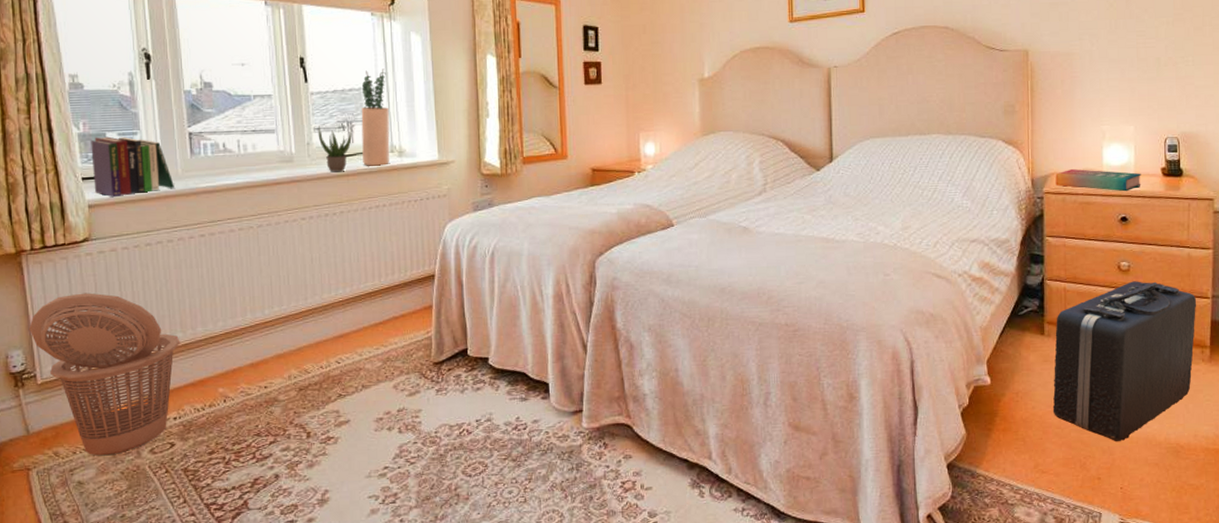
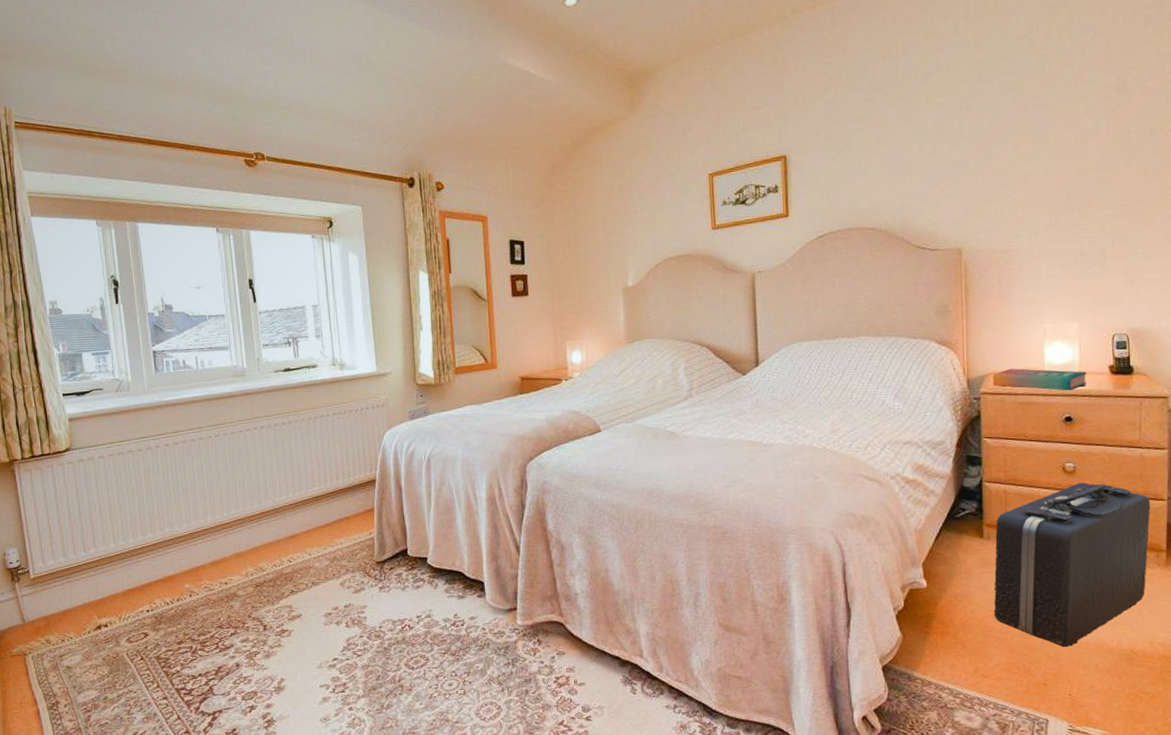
laundry basket: present [29,293,180,456] -> none [22,497,151,644]
books: present [91,136,174,198] -> none [69,356,142,411]
potted plant: present [317,125,352,172] -> none [266,342,297,385]
vase: present [361,68,390,166] -> none [305,287,332,379]

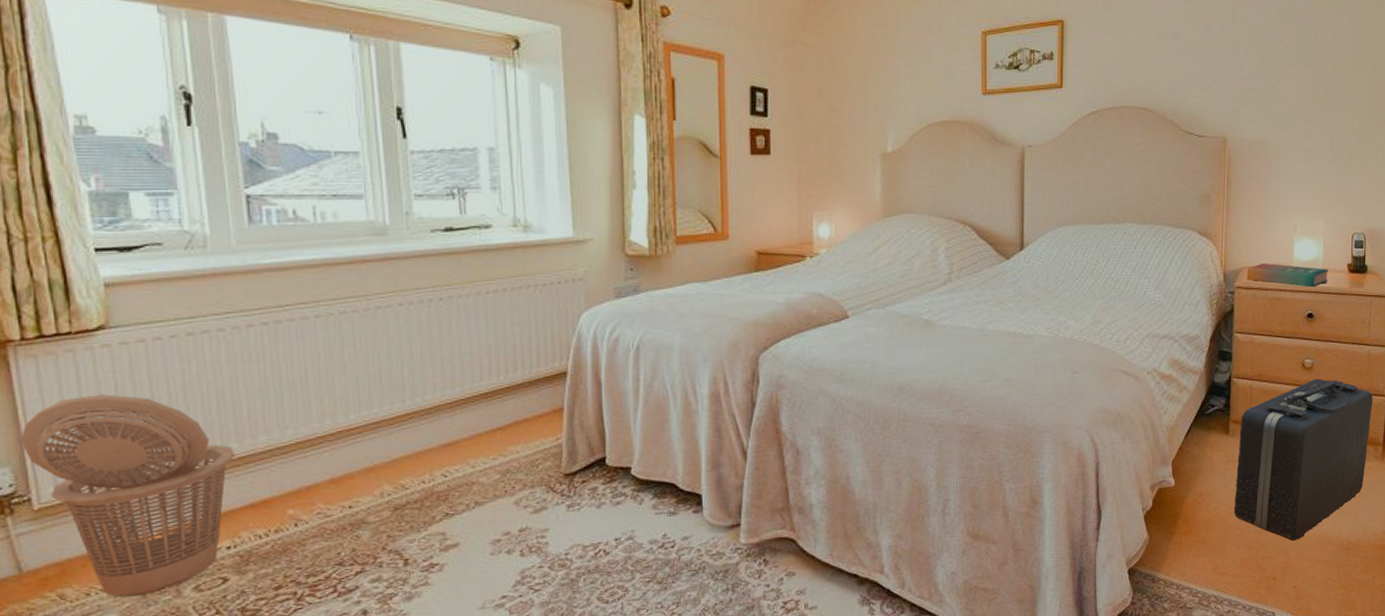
laundry basket: none [22,497,151,644] -> present [20,394,236,597]

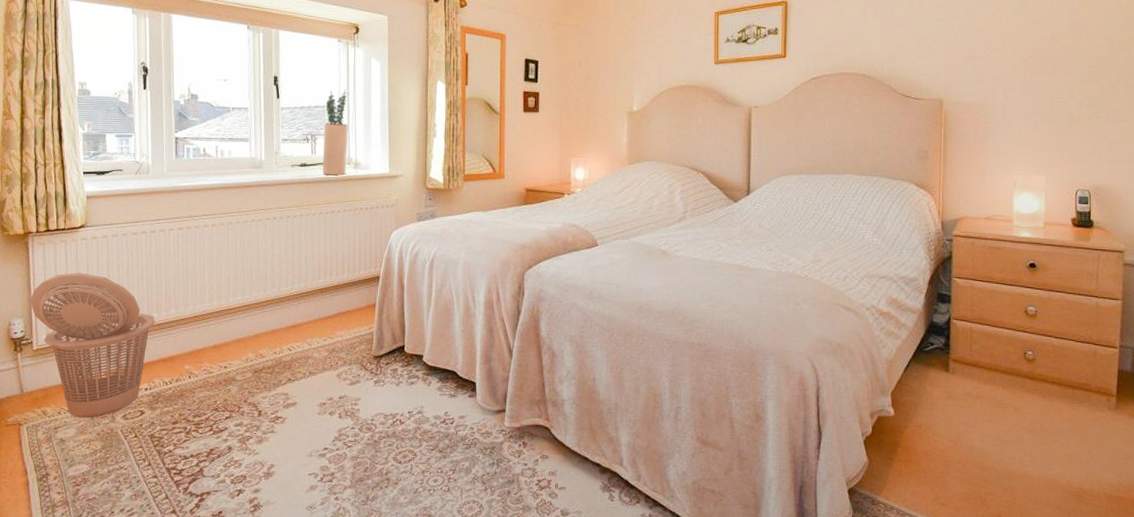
vase: none [476,125,513,243] -> present [323,89,349,176]
suitcase: present [1233,379,1373,542] -> none [955,326,1104,482]
book: present [1247,264,1329,288] -> none [965,215,1051,239]

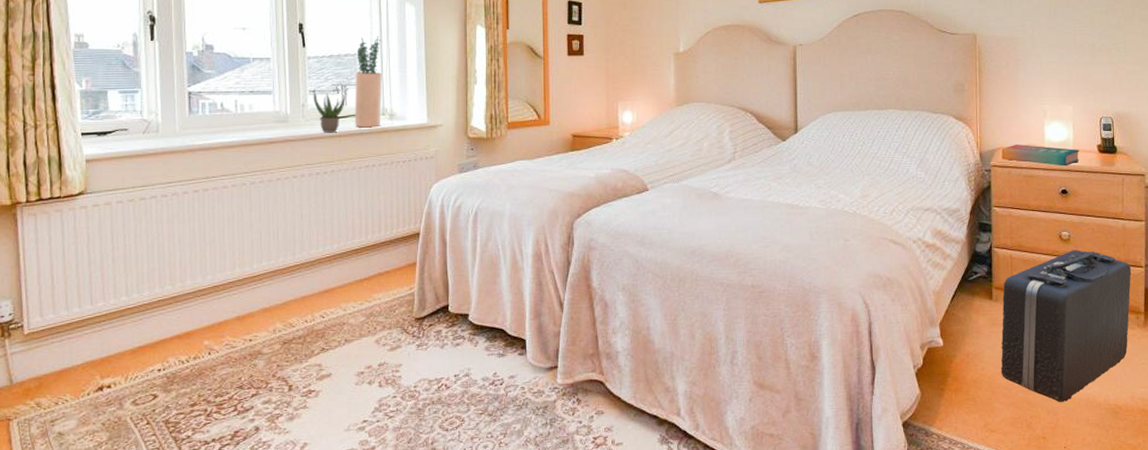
laundry basket: present [30,272,155,418] -> none [19,245,169,407]
potted plant: none [285,137,315,179] -> present [313,88,345,133]
suitcase: none [955,326,1104,482] -> present [1000,250,1132,403]
book: none [965,215,1051,239] -> present [1001,145,1080,167]

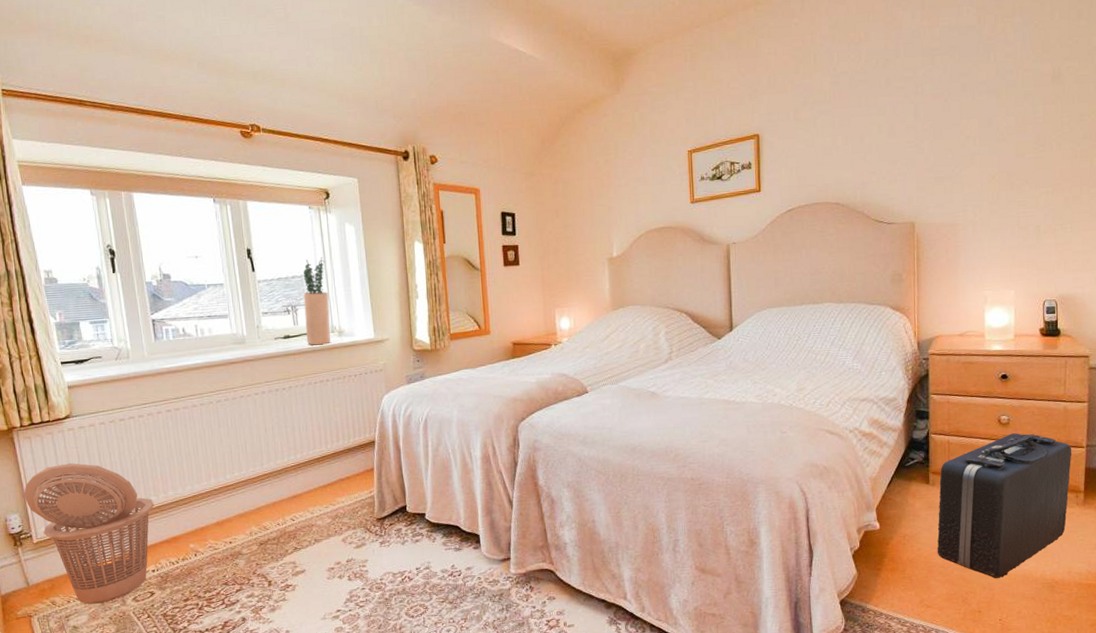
laundry basket: none [19,245,169,407] -> present [23,463,155,604]
potted plant: present [313,88,345,133] -> none [265,310,296,352]
book: present [1001,145,1080,167] -> none [940,331,1021,352]

